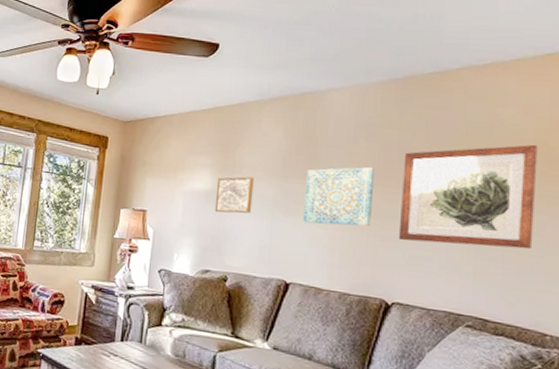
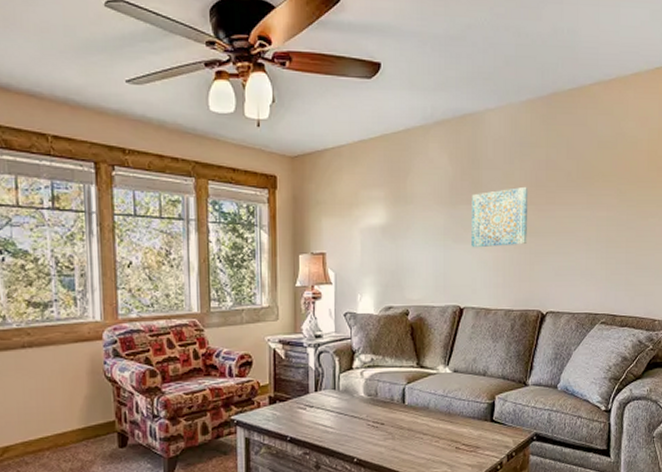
wall art: present [214,176,254,214] -> none [391,207,426,247]
wall art: present [398,144,538,250] -> none [549,154,650,254]

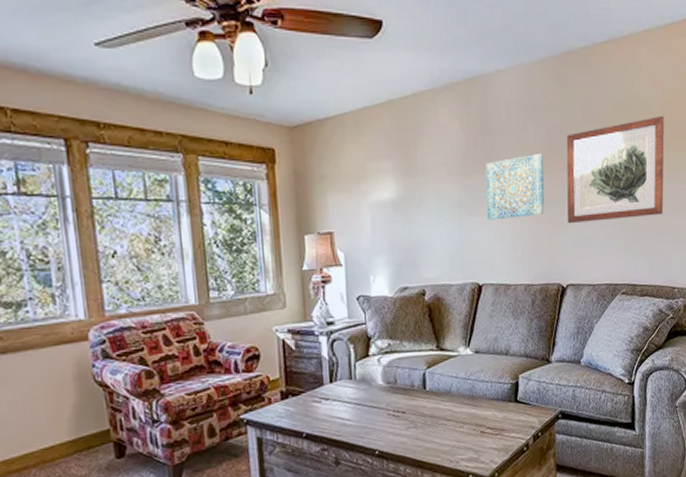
wall art: none [549,154,650,254] -> present [566,115,665,224]

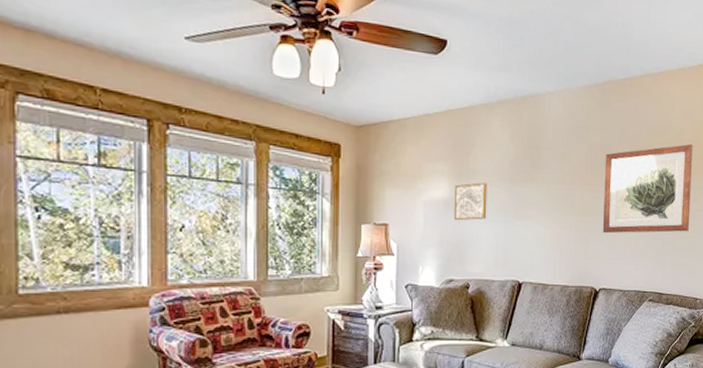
wall art: none [402,178,440,223] -> present [453,182,487,221]
wall art: present [485,152,545,221] -> none [530,167,584,225]

